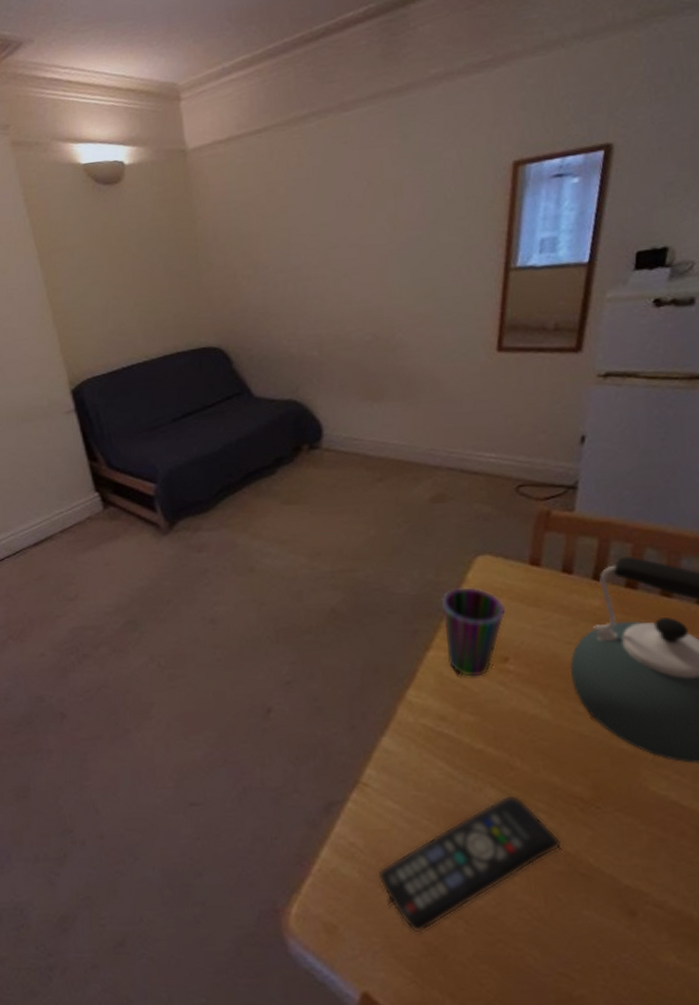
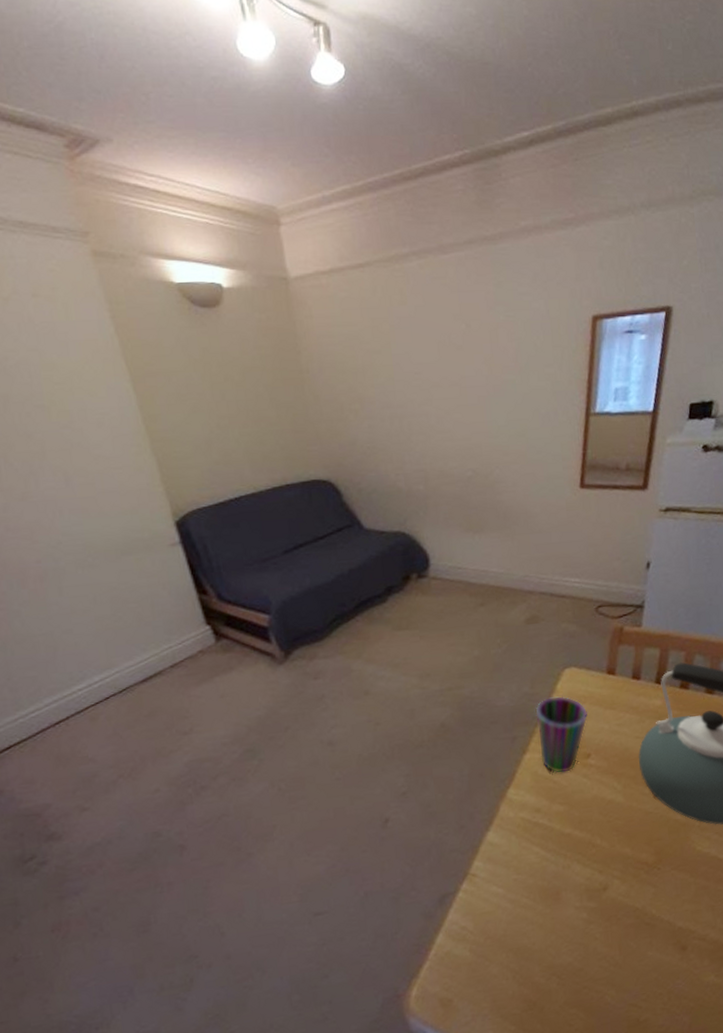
remote control: present [378,794,562,933] -> none [486,867,632,994]

